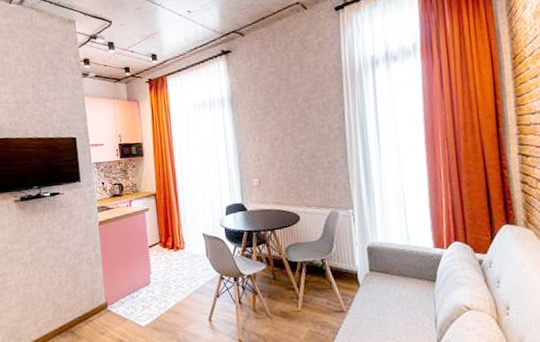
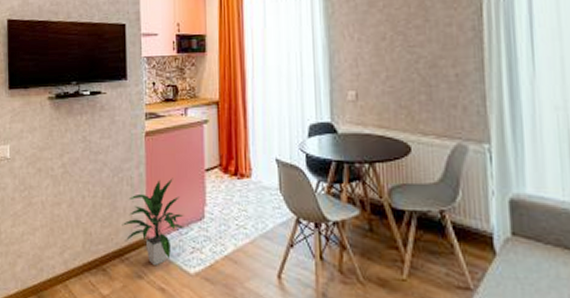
indoor plant: none [84,255,135,324] -> present [122,178,184,266]

